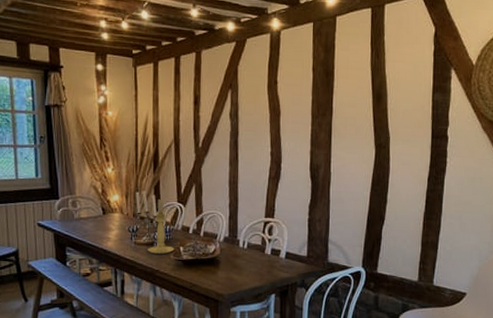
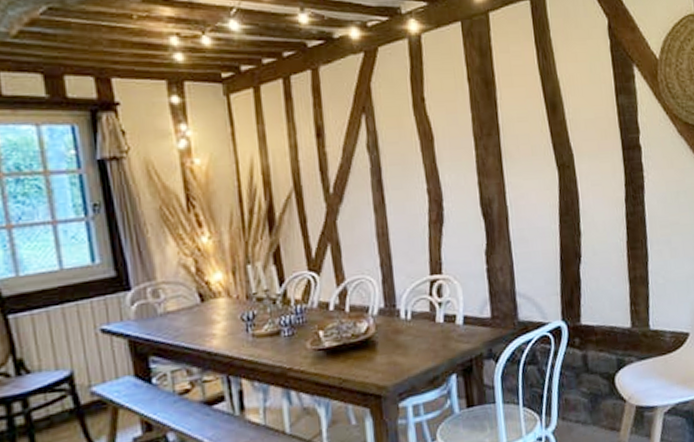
candle holder: present [147,198,175,255] -> none [272,269,312,347]

